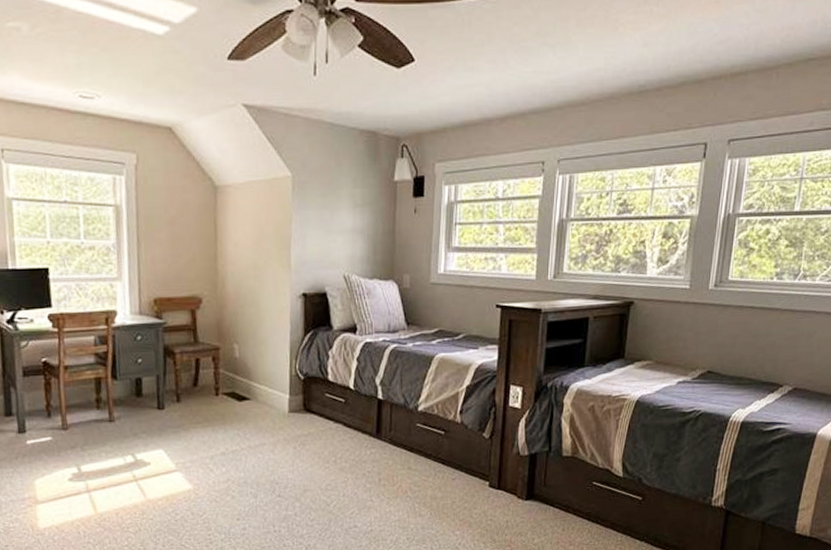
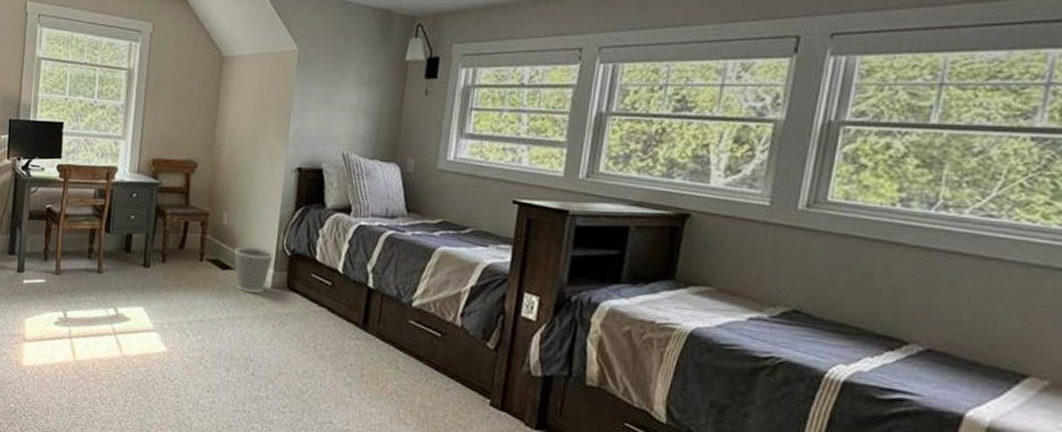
wastebasket: none [250,375,288,421] -> present [235,246,274,294]

